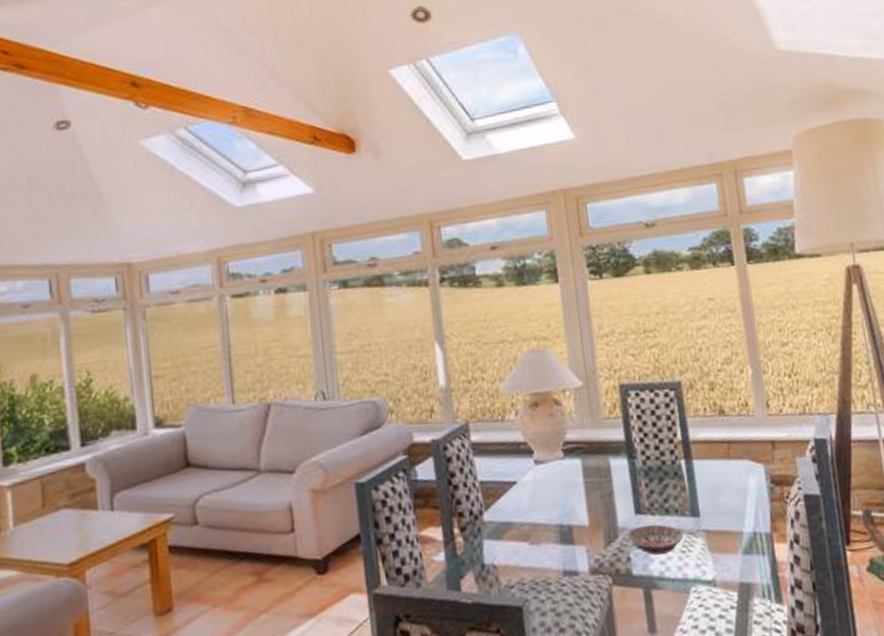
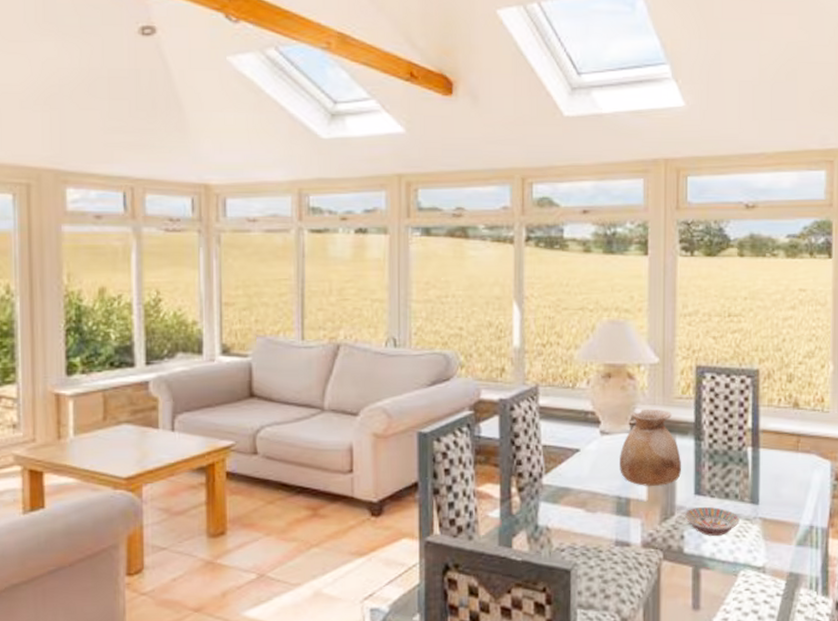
vase: none [556,432,619,512] -> present [620,408,682,486]

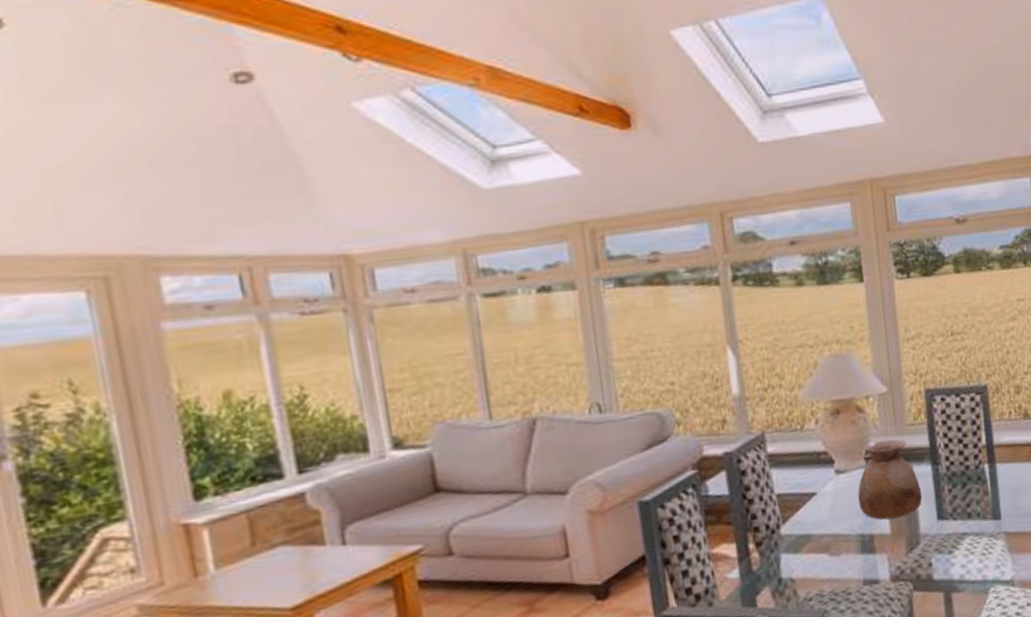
bowl: present [684,507,740,536] -> none [929,529,985,559]

